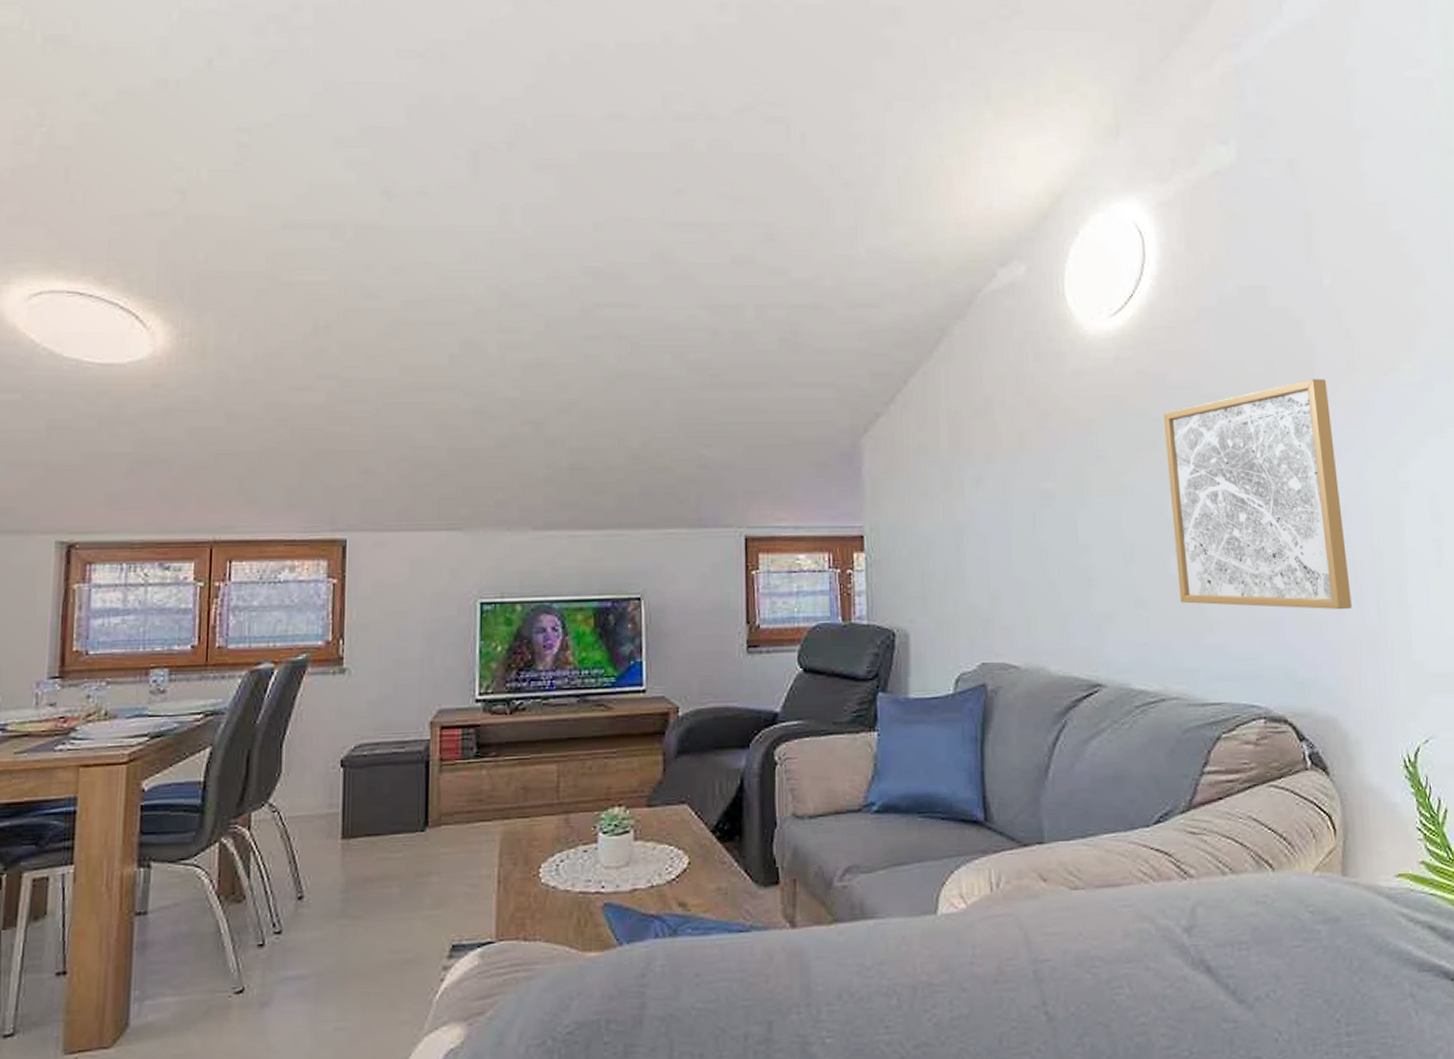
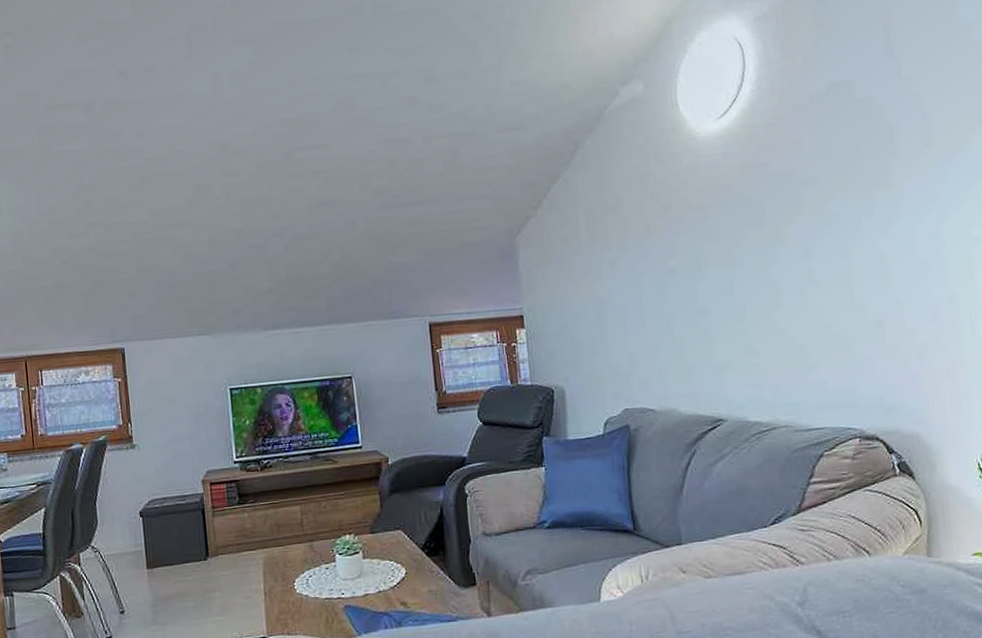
wall art: present [1164,379,1352,610] -> none [766,155,932,351]

